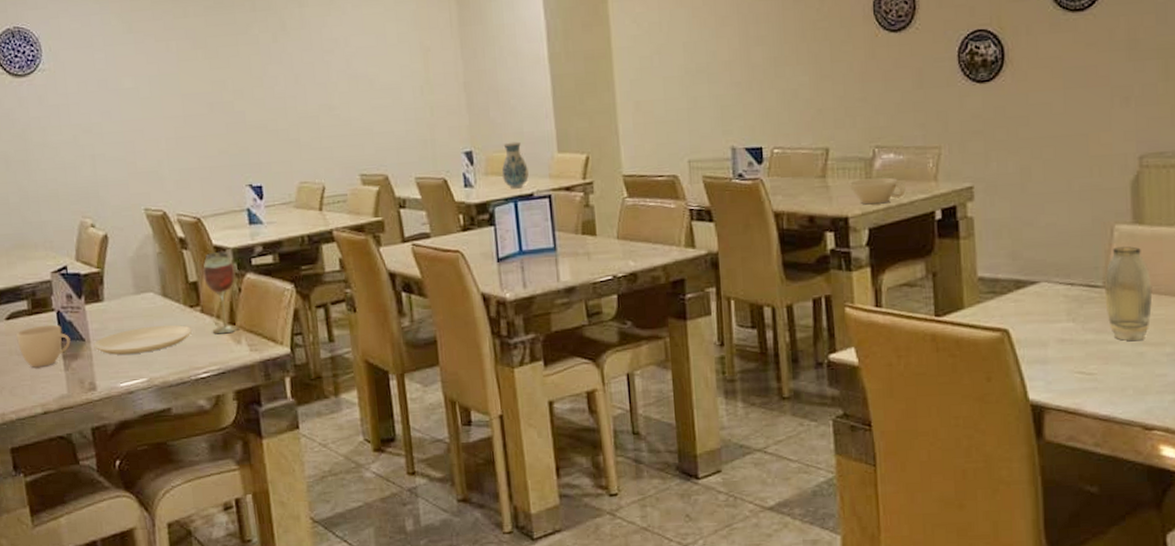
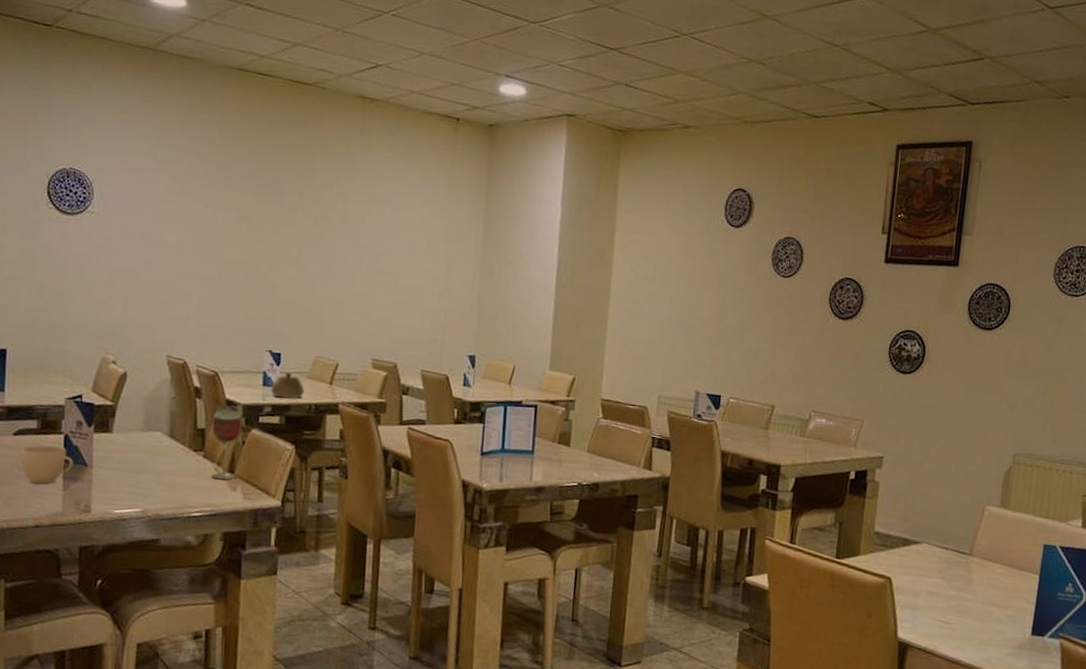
plate: present [93,324,193,355] -> none [95,462,193,486]
sugar bowl: none [258,205,294,236] -> present [270,372,305,399]
vase: present [501,141,529,189] -> none [497,353,522,395]
cup: present [849,177,906,205] -> none [785,435,830,459]
vase: present [1104,246,1153,342] -> none [968,524,1007,602]

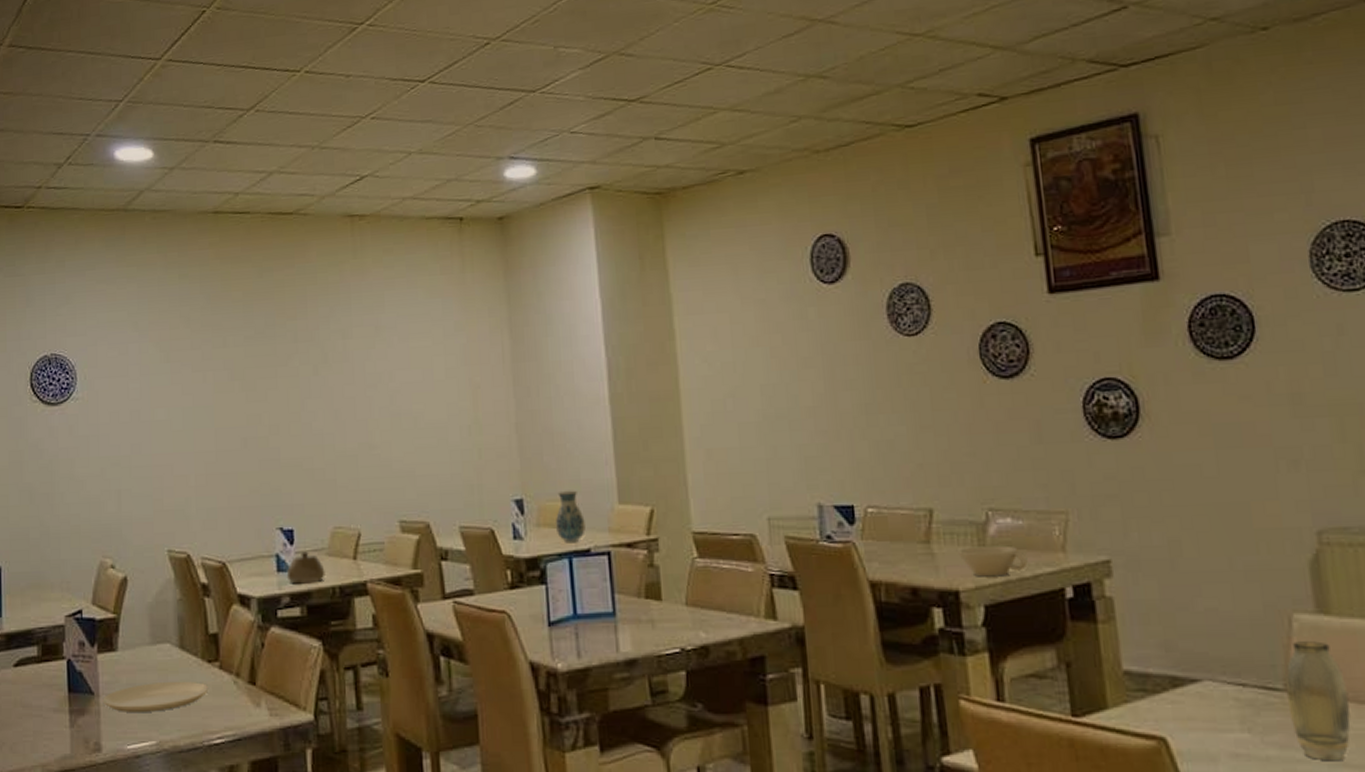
cup: present [21,445,74,485] -> none [23,674,79,723]
plate: none [95,462,193,486] -> present [102,681,209,712]
wineglass: present [211,405,243,480] -> none [224,600,259,695]
vase: none [497,353,522,395] -> present [555,490,585,543]
cup: none [785,435,830,459] -> present [958,545,1028,577]
vase: none [968,524,1007,602] -> present [1285,641,1351,762]

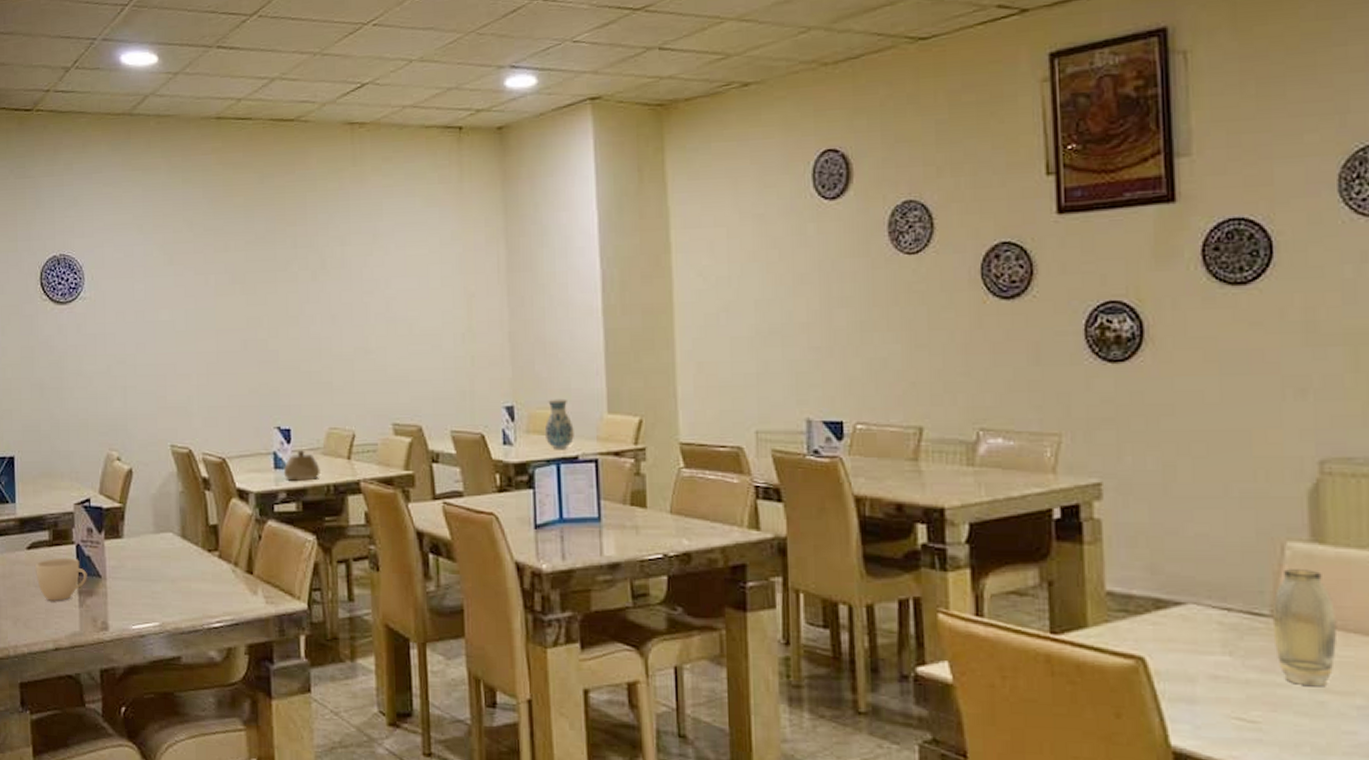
cup: none [23,674,79,723] -> present [36,557,87,602]
plate: present [102,681,209,712] -> none [109,567,209,596]
cup: present [958,545,1028,577] -> none [946,465,1016,496]

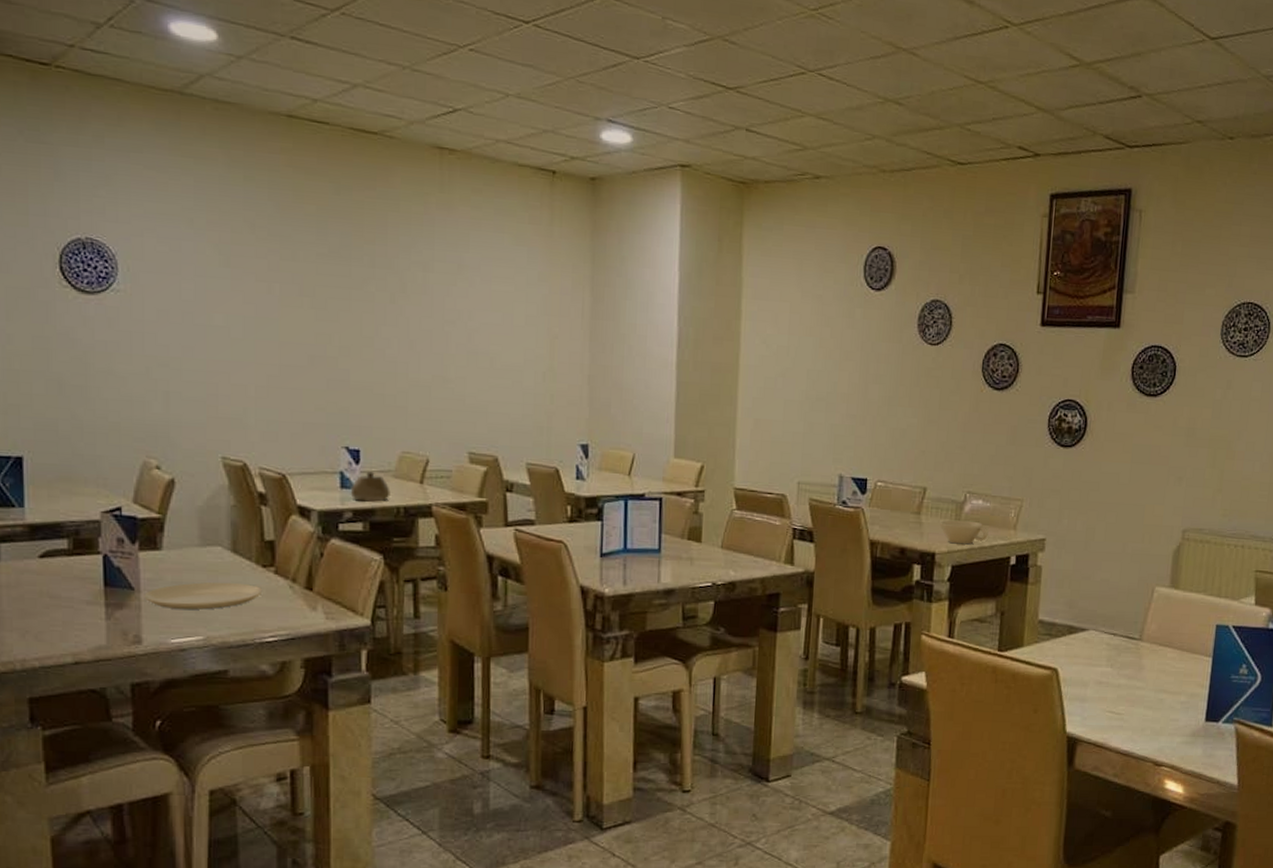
cup: present [36,557,87,602] -> none [50,567,117,614]
plate: none [109,567,209,596] -> present [144,582,263,610]
vase: present [544,399,574,450] -> none [615,441,643,488]
cup: none [946,465,1016,496] -> present [939,520,988,545]
vase: present [1272,569,1338,687] -> none [1139,606,1178,689]

